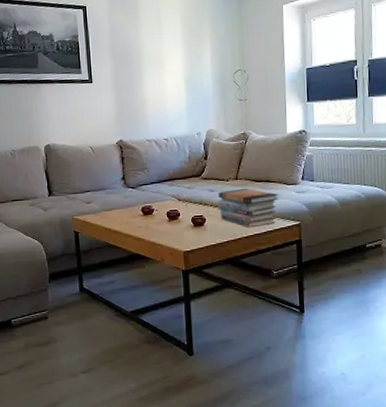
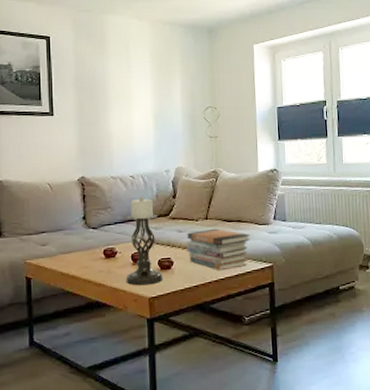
candle holder: none [161,158,197,241] -> present [125,197,163,286]

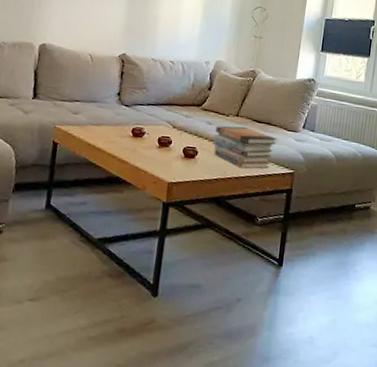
candle holder: present [125,197,163,286] -> none [148,83,191,171]

